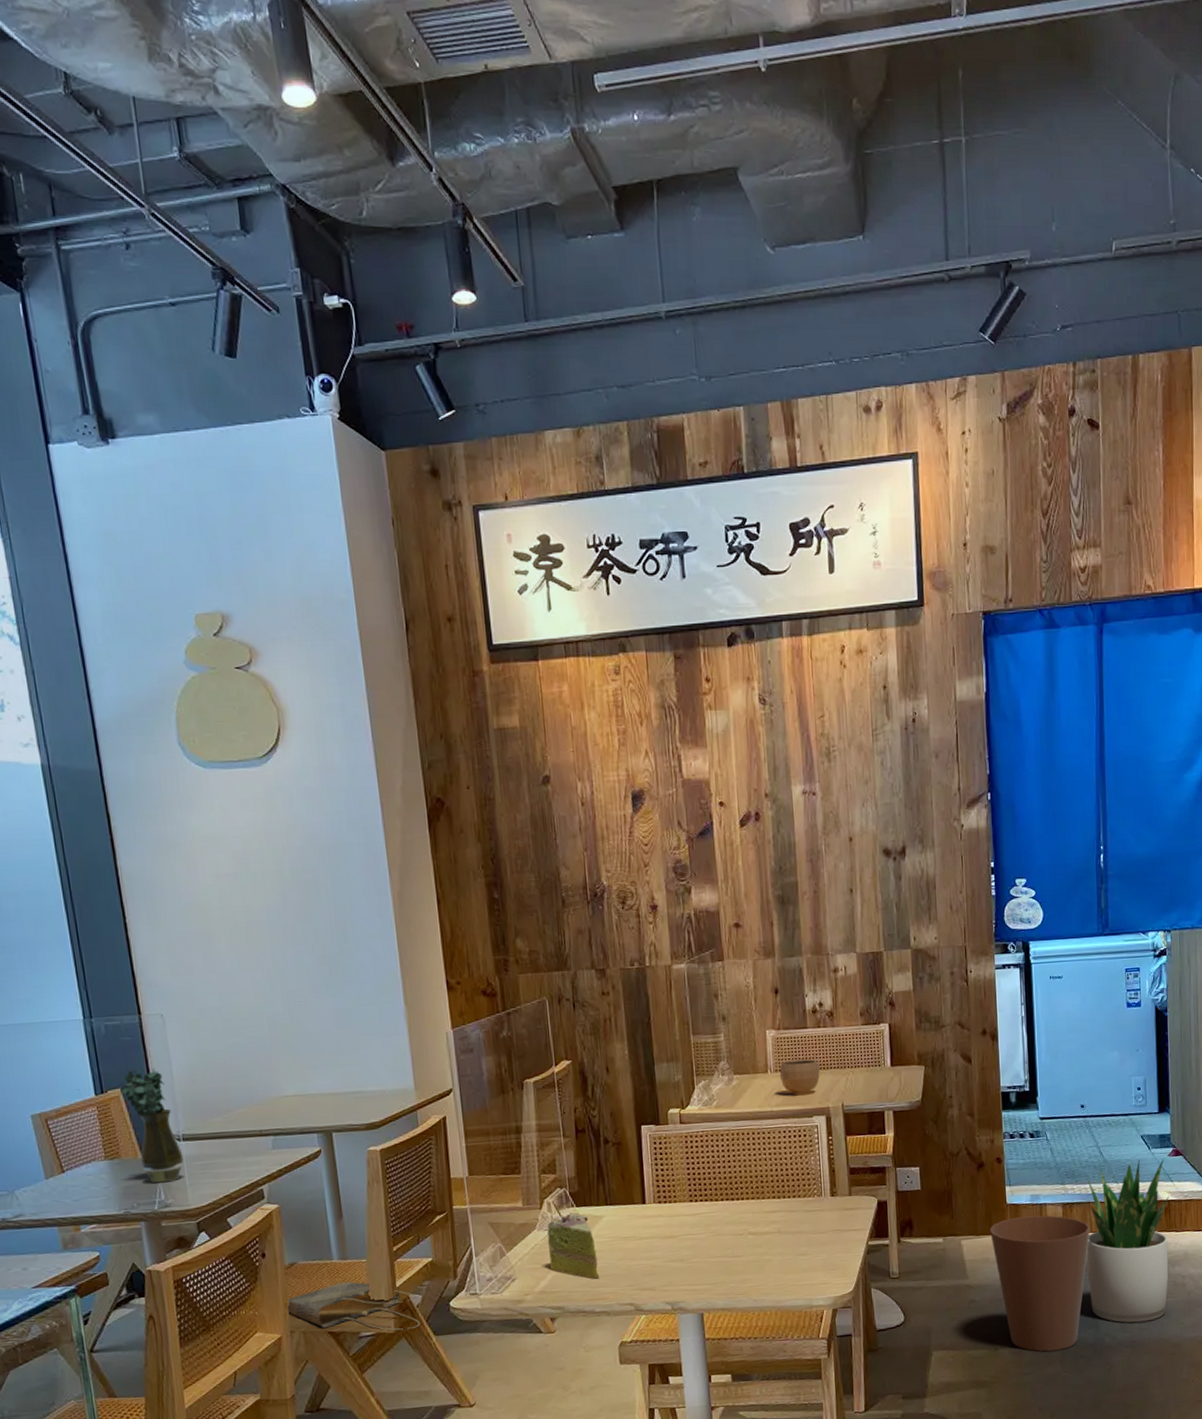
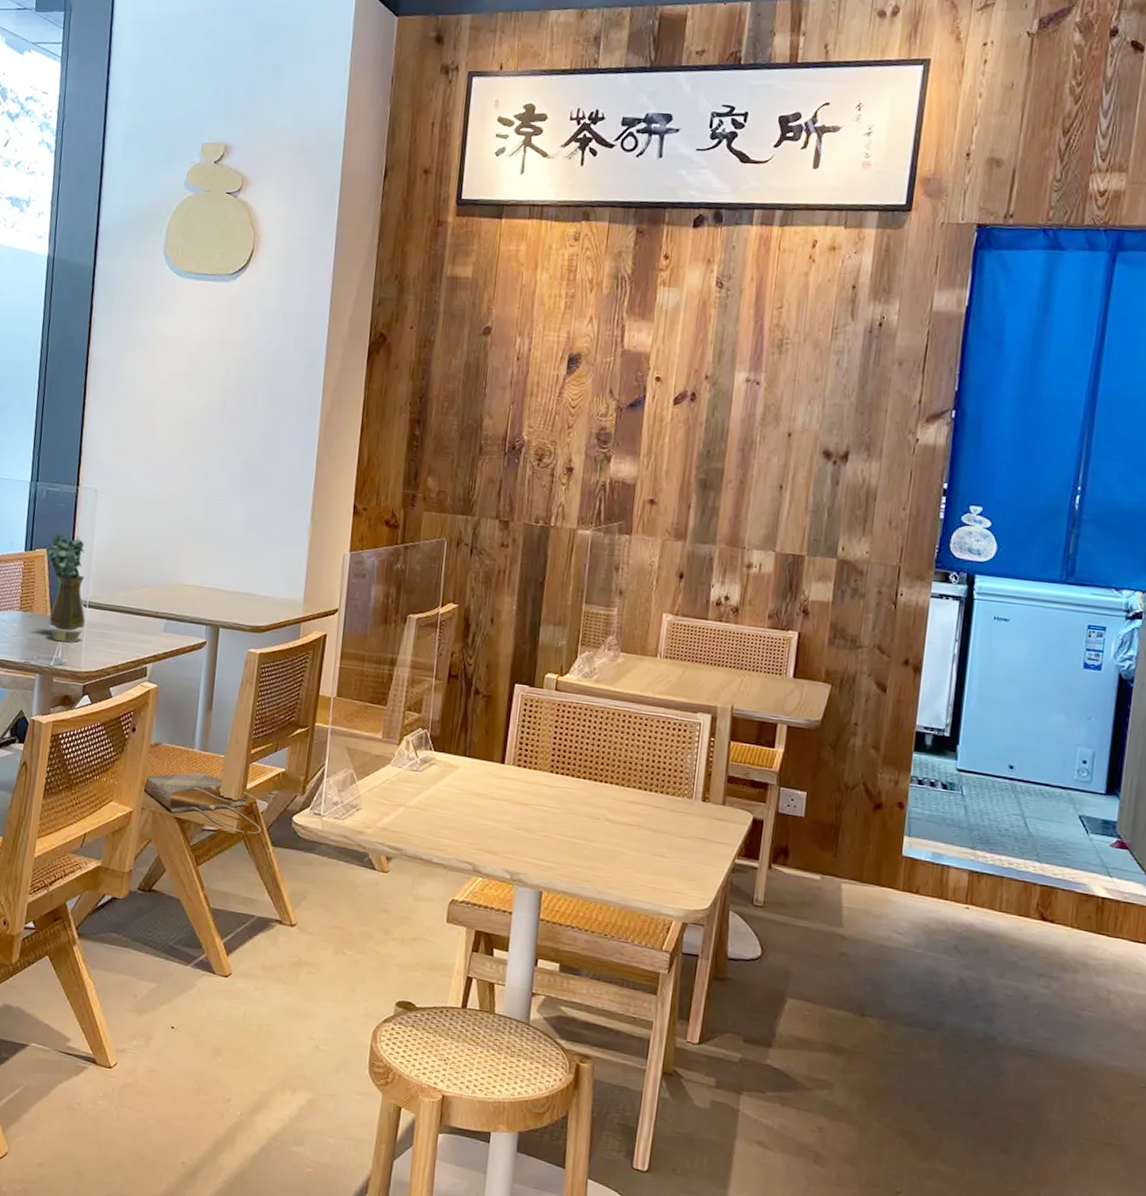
cake slice: present [547,1214,600,1279] -> none [397,757,446,829]
cup: present [779,1059,820,1095] -> none [669,649,714,688]
trash bin: present [990,1215,1090,1352] -> none [877,872,999,1038]
planter: present [1087,1159,1170,1323] -> none [987,840,1105,1033]

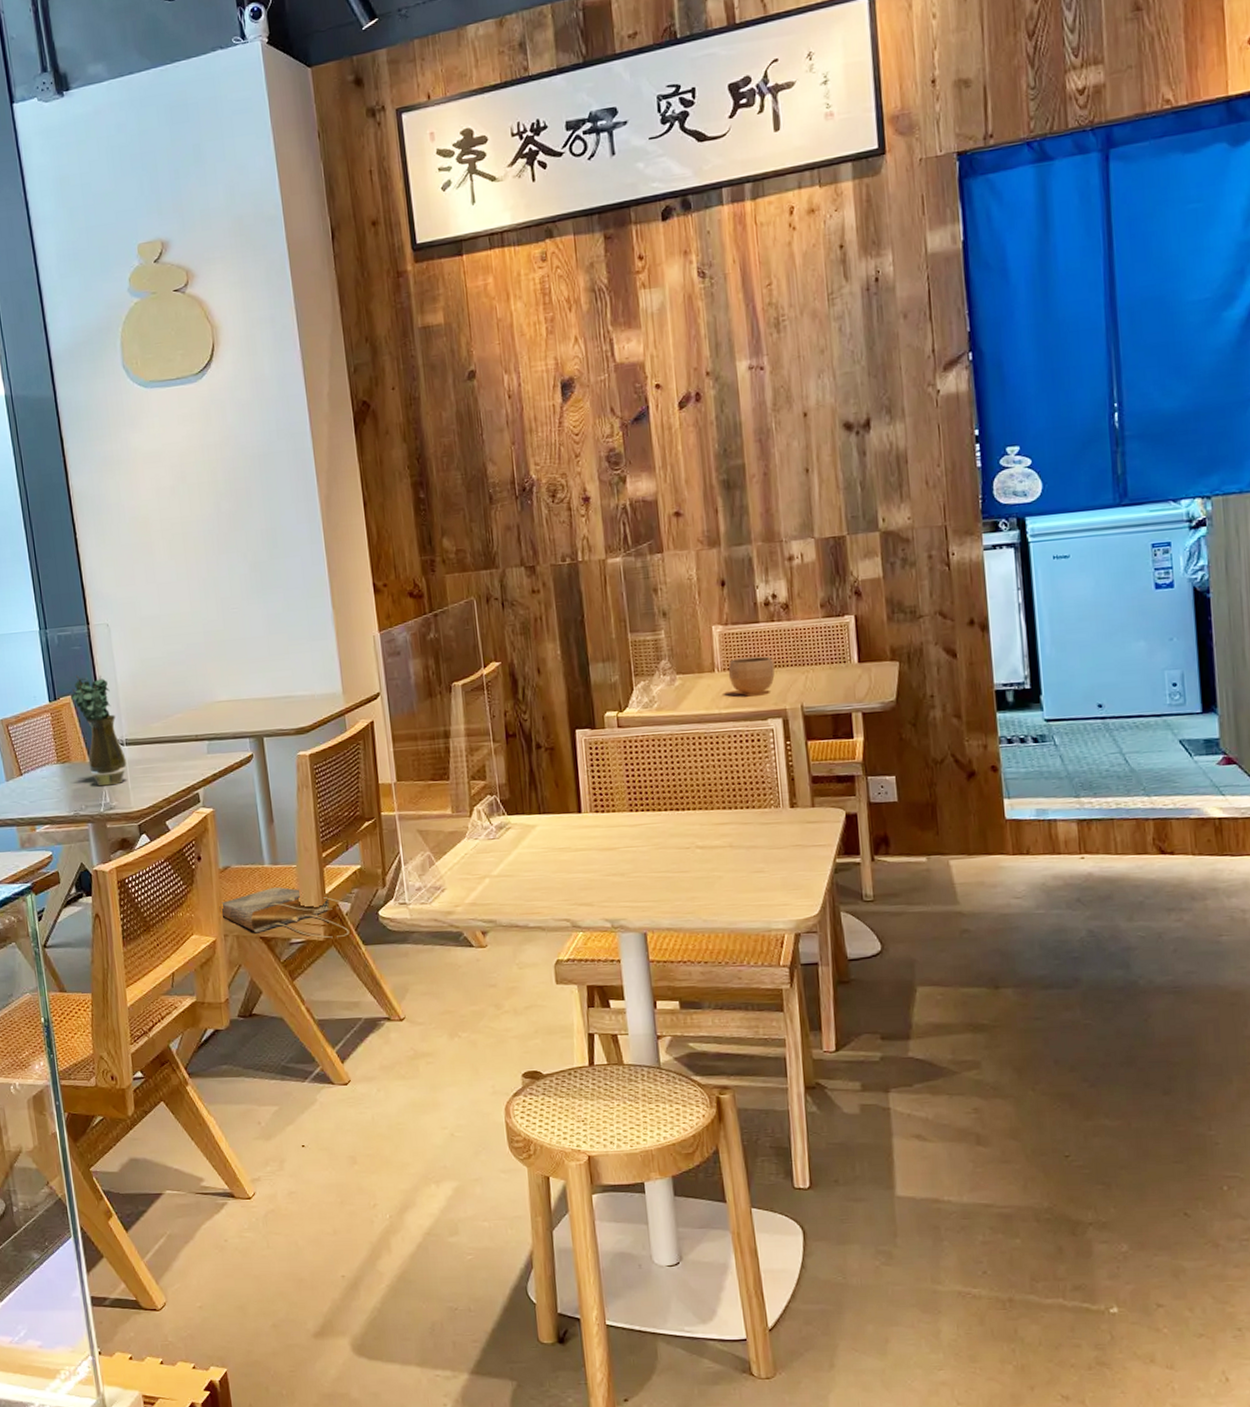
cup: none [669,649,714,688] -> present [728,656,775,696]

